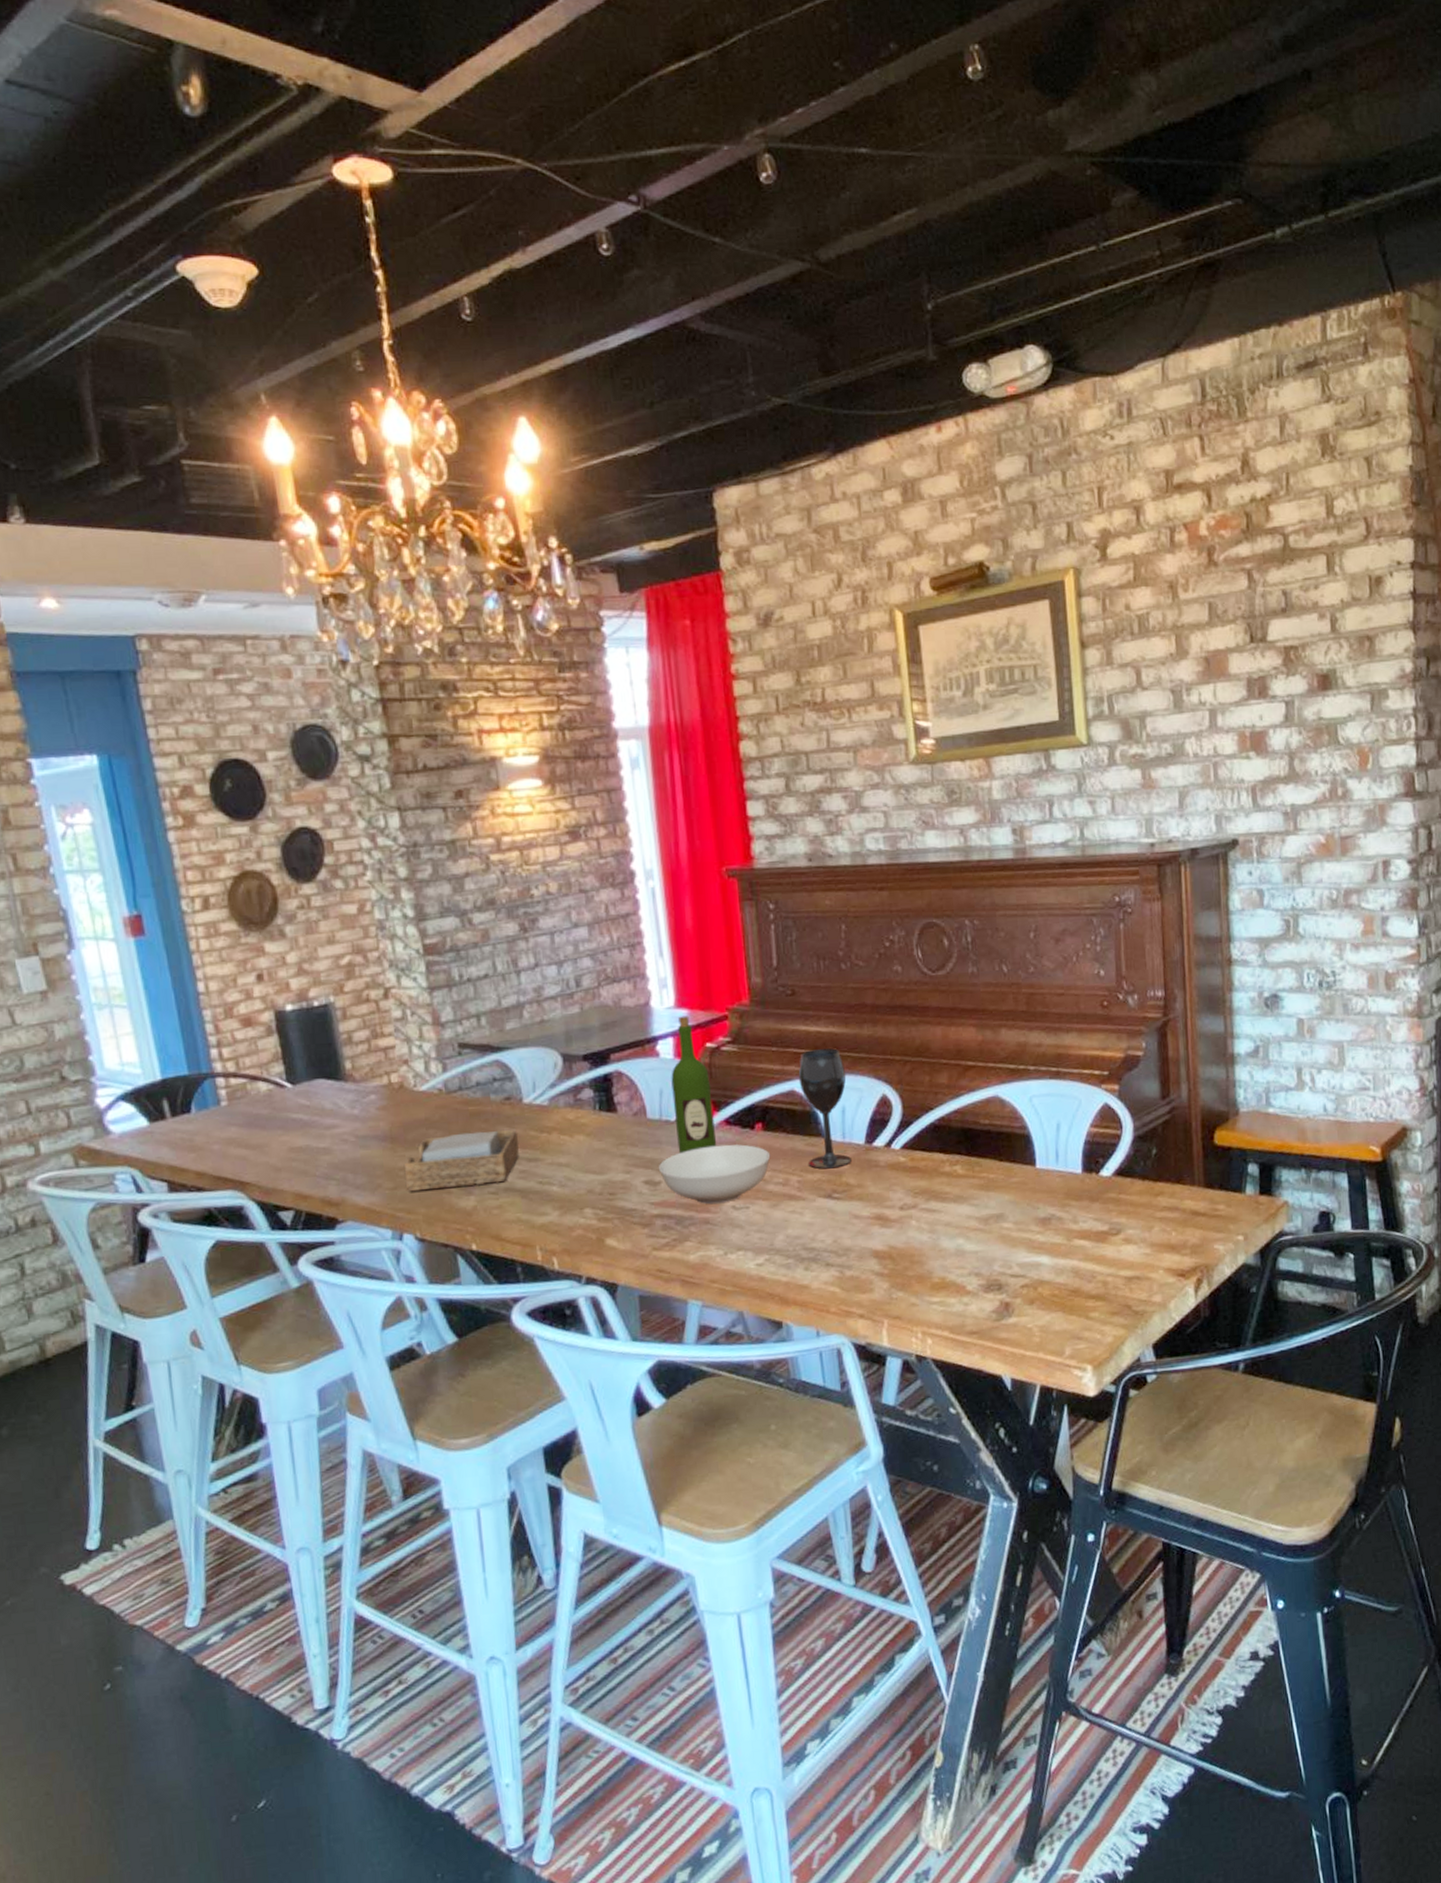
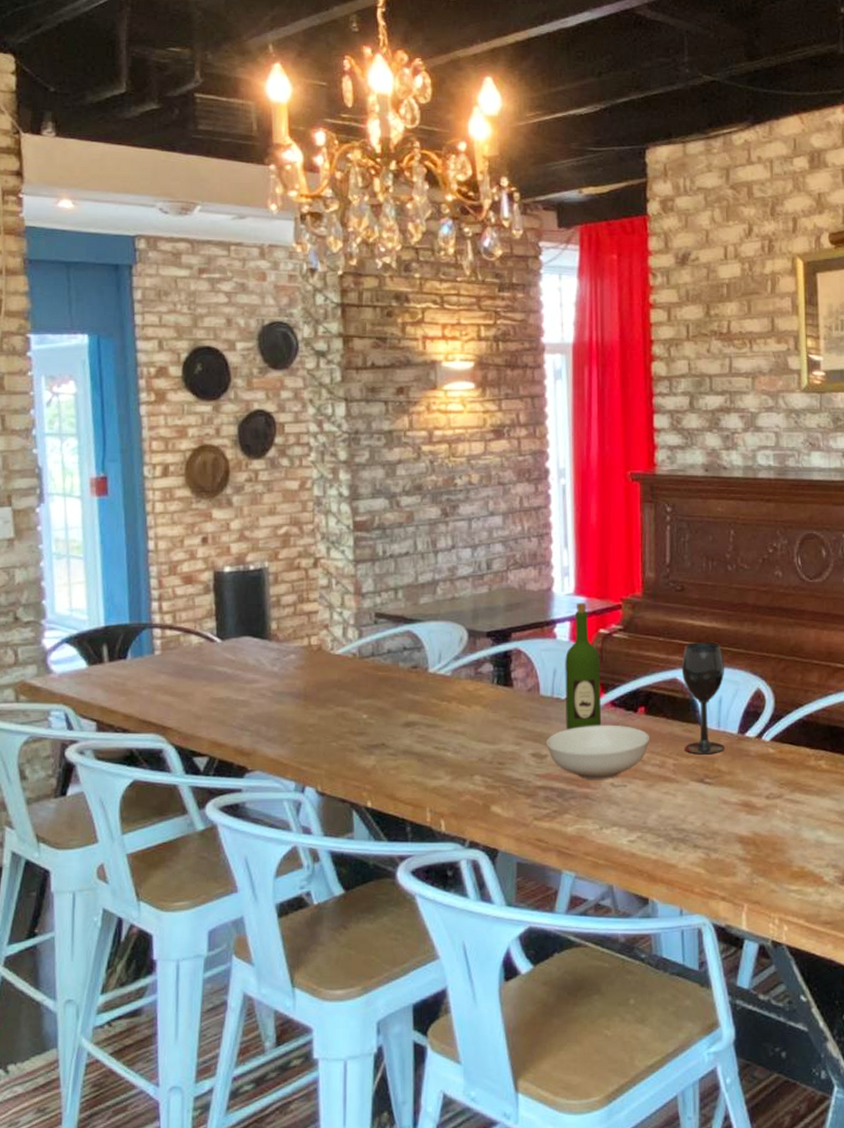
napkin holder: present [403,1130,519,1192] -> none [313,695,421,748]

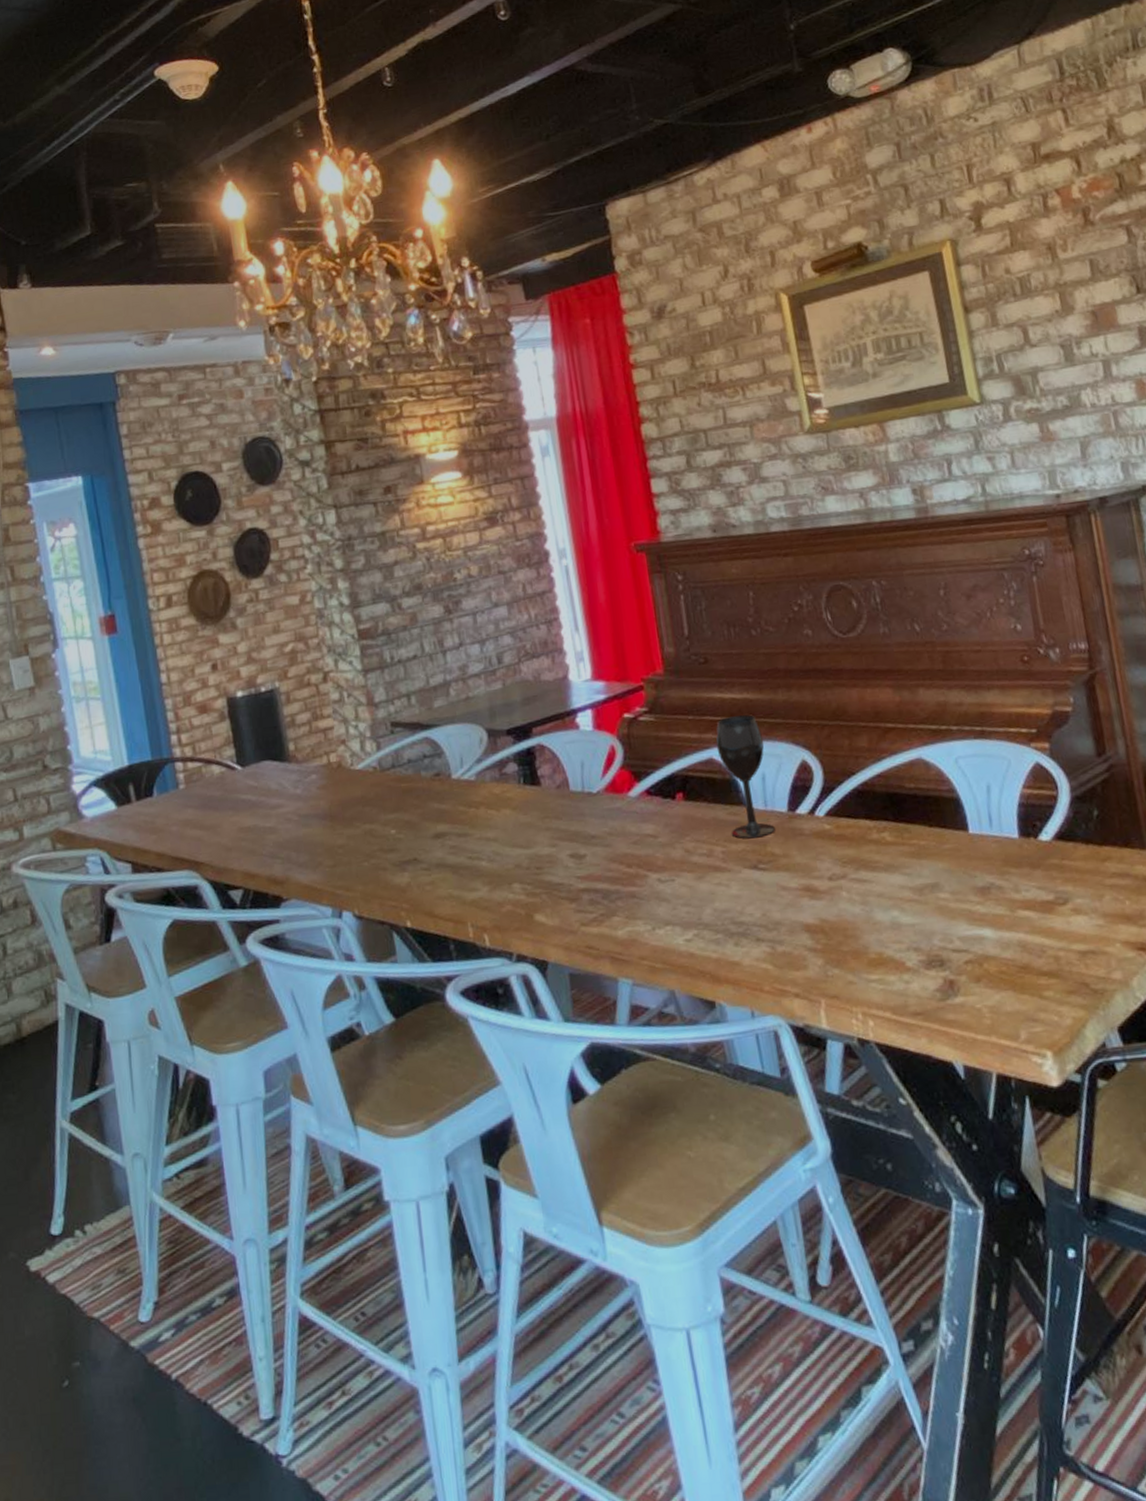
bowl: present [546,724,650,780] -> none [582,815,693,878]
wine bottle: present [565,602,601,730] -> none [591,687,638,826]

